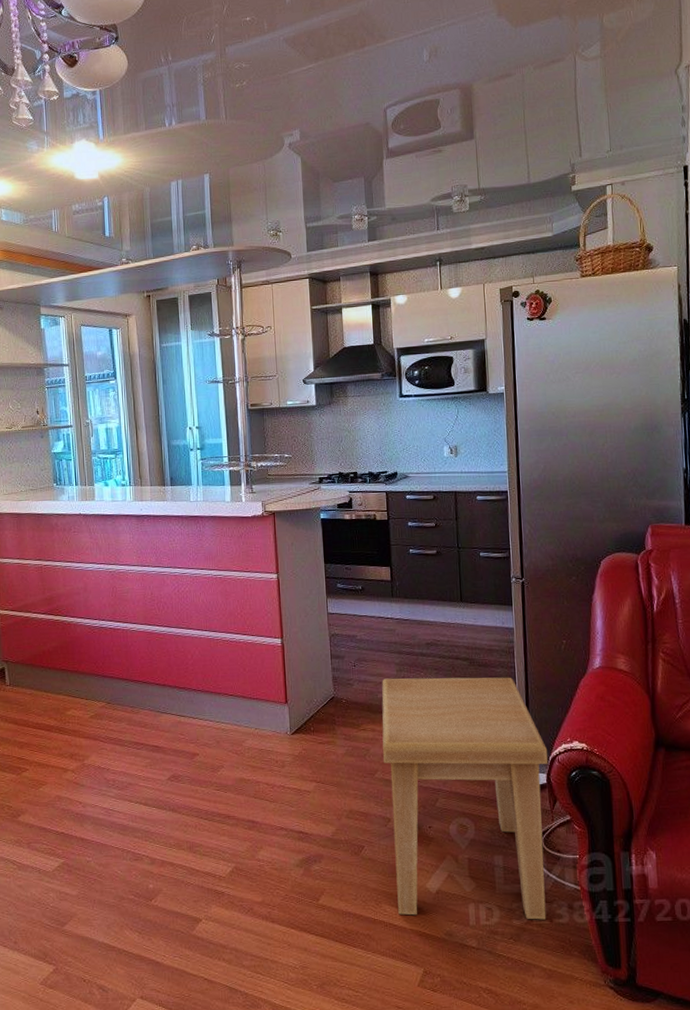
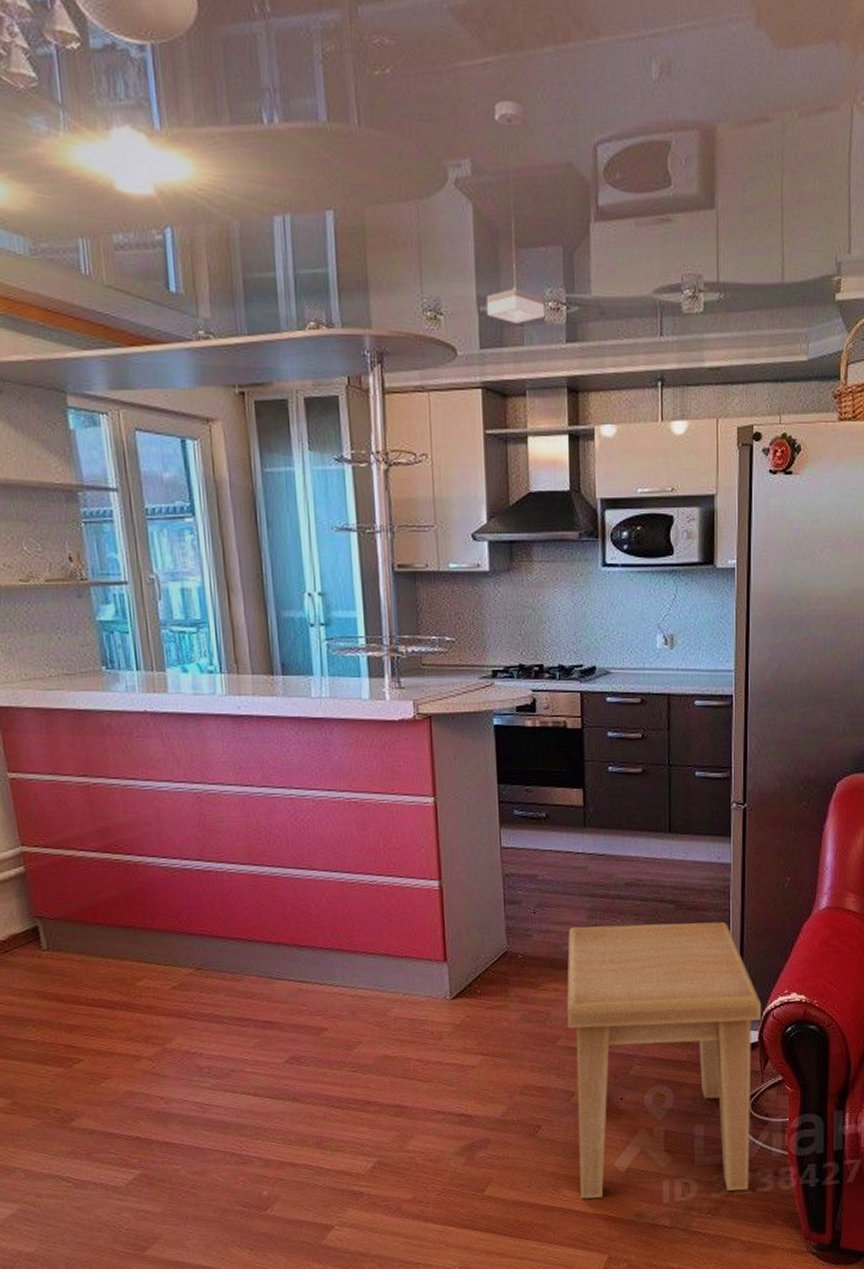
pendant lamp: none [311,89,353,232] -> present [486,101,546,323]

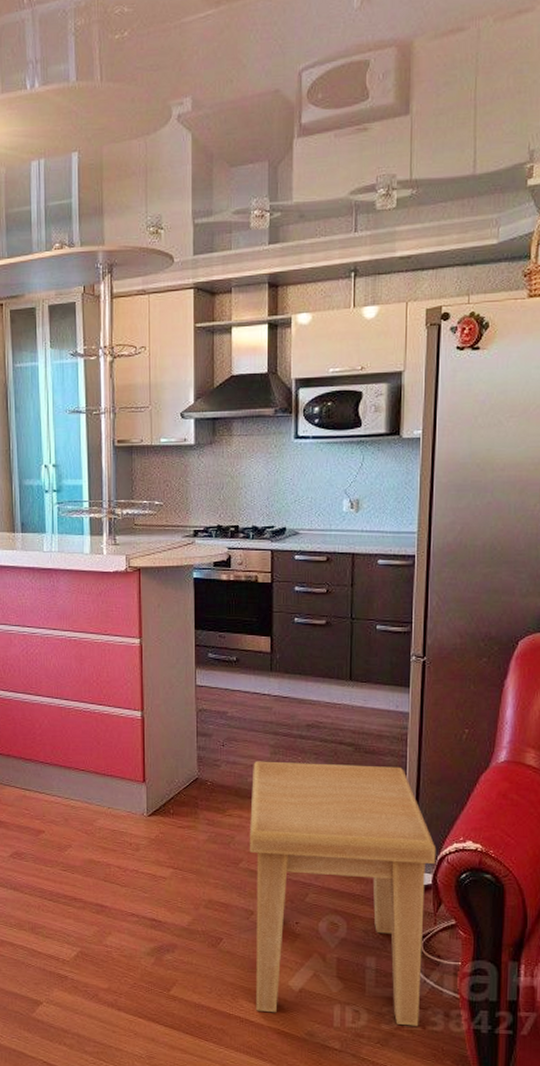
pendant lamp: present [486,101,546,323] -> none [200,44,251,231]

